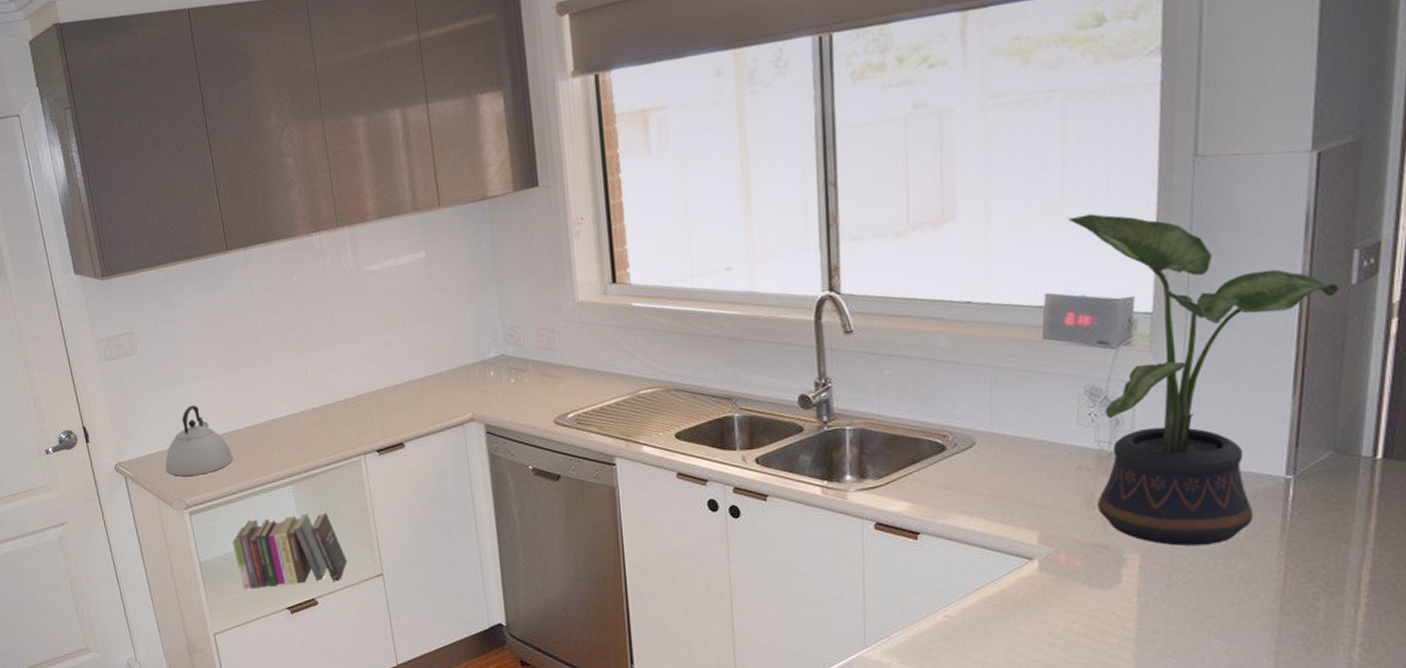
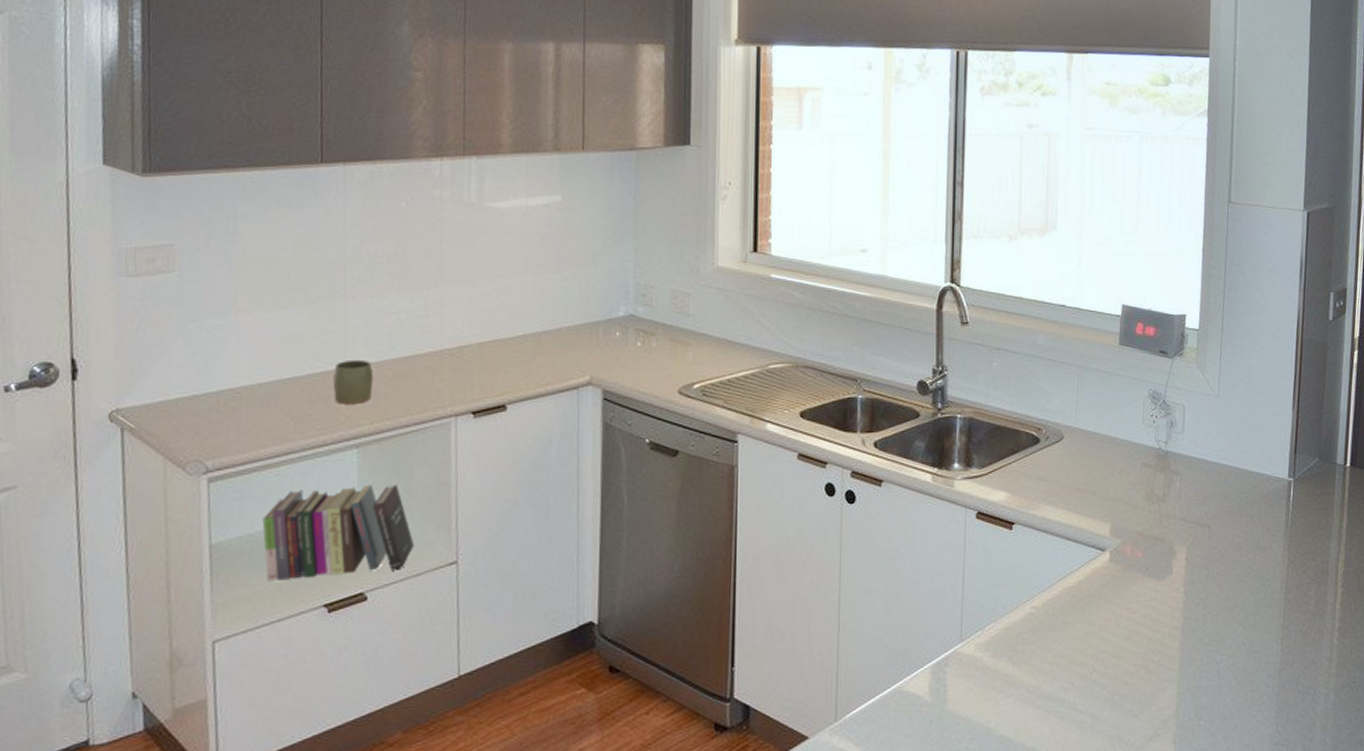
kettle: present [165,405,234,477] -> none [184,342,284,431]
mug: none [264,412,296,450] -> present [332,359,374,404]
potted plant: present [1068,213,1340,546] -> none [1140,239,1322,539]

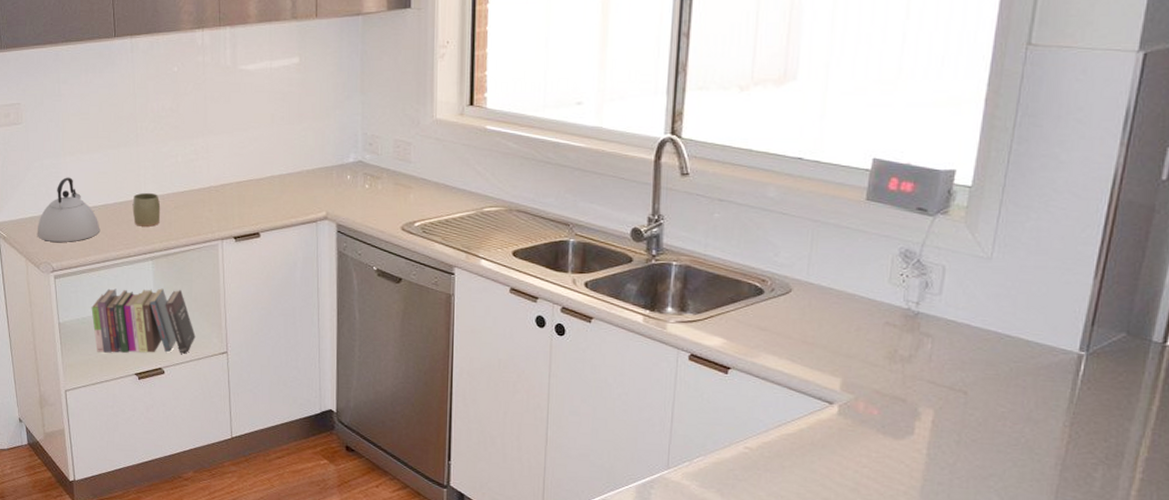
kettle: none [184,342,284,431] -> present [37,177,101,242]

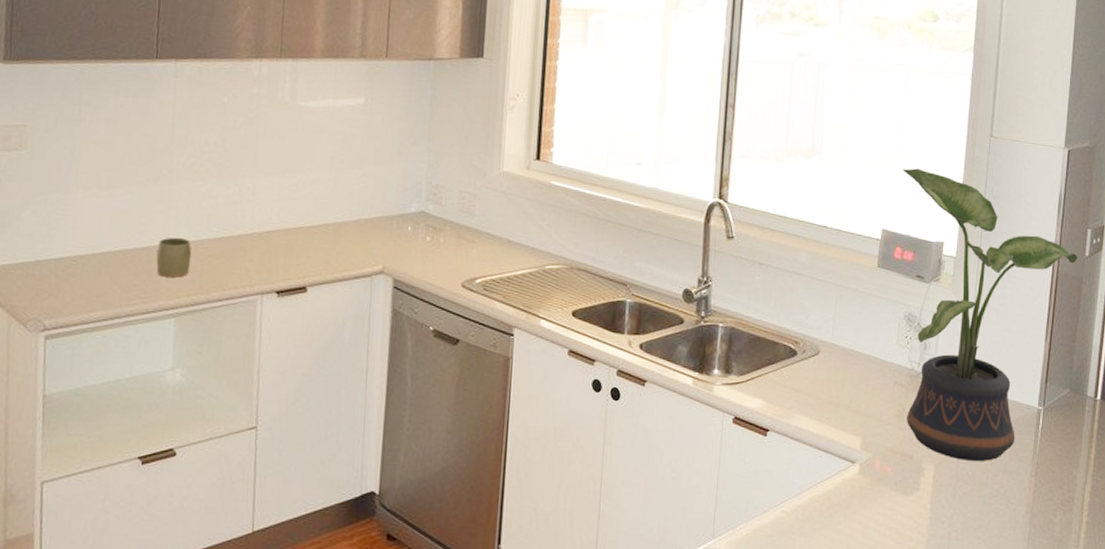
kettle: present [37,177,101,242] -> none [27,216,113,295]
books: present [91,288,196,354] -> none [89,351,220,432]
potted plant: none [899,88,1150,408] -> present [902,168,1078,461]

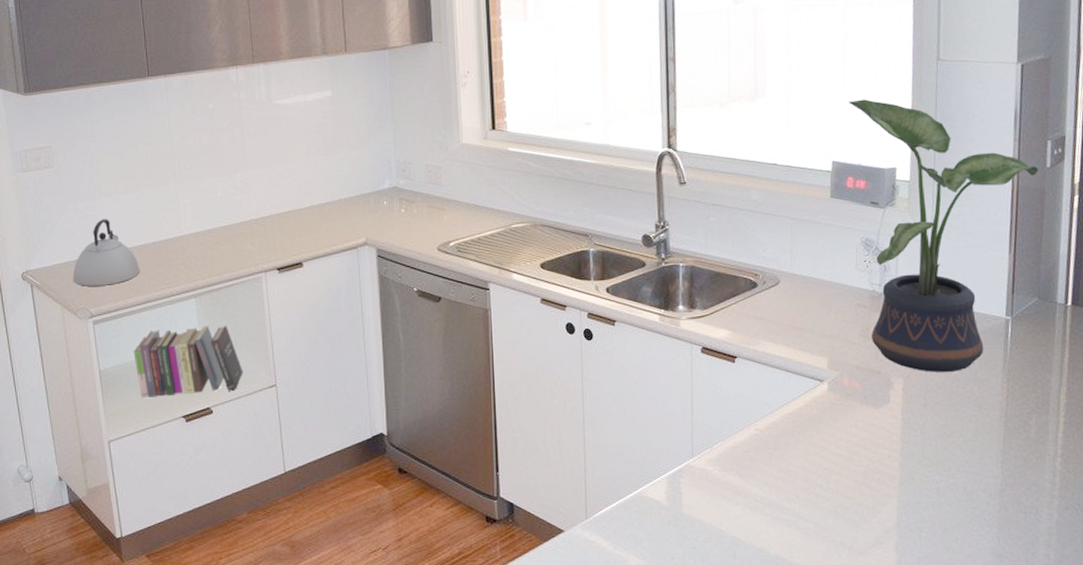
kettle: none [27,216,113,295] -> present [73,219,141,286]
books: none [89,351,220,432] -> present [133,325,243,398]
mug: present [156,237,192,278] -> none [172,229,202,264]

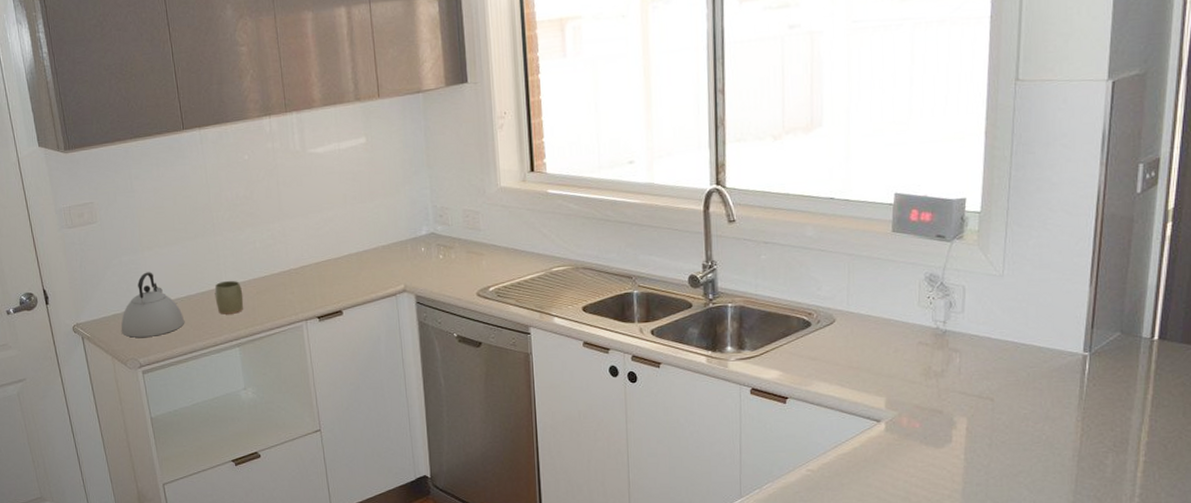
books: present [133,325,243,398] -> none [182,372,288,443]
mug: none [172,229,202,264] -> present [214,280,244,315]
potted plant: present [848,99,1039,372] -> none [914,126,1127,411]

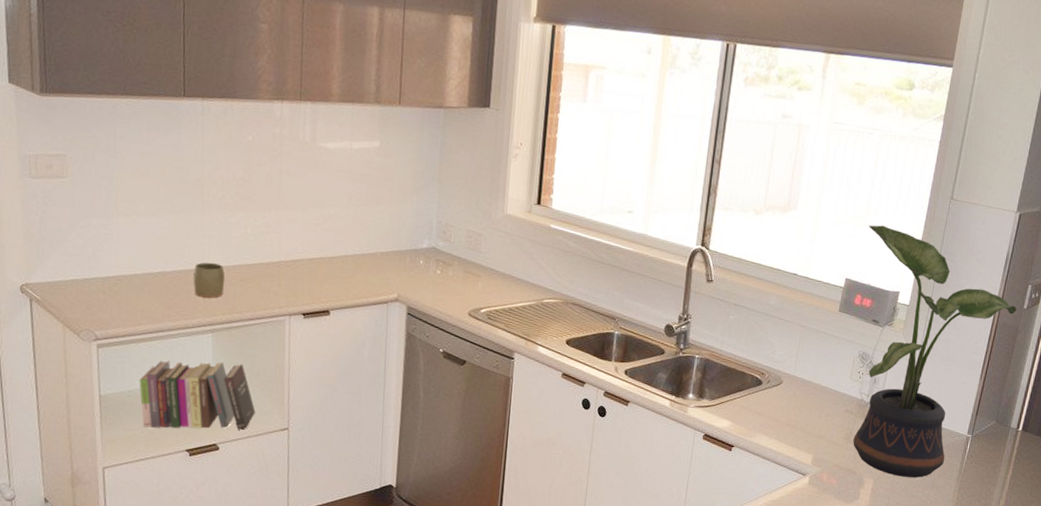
kettle: present [121,272,185,338] -> none [78,239,155,310]
books: none [182,372,288,443] -> present [139,360,256,430]
potted plant: none [914,126,1127,411] -> present [853,225,1017,478]

